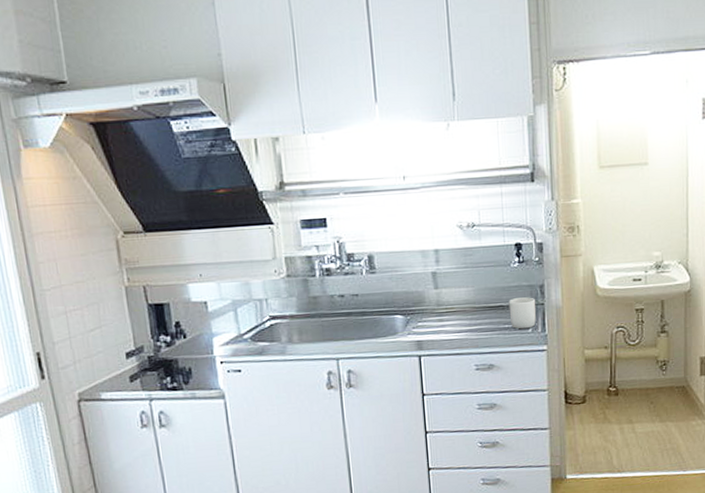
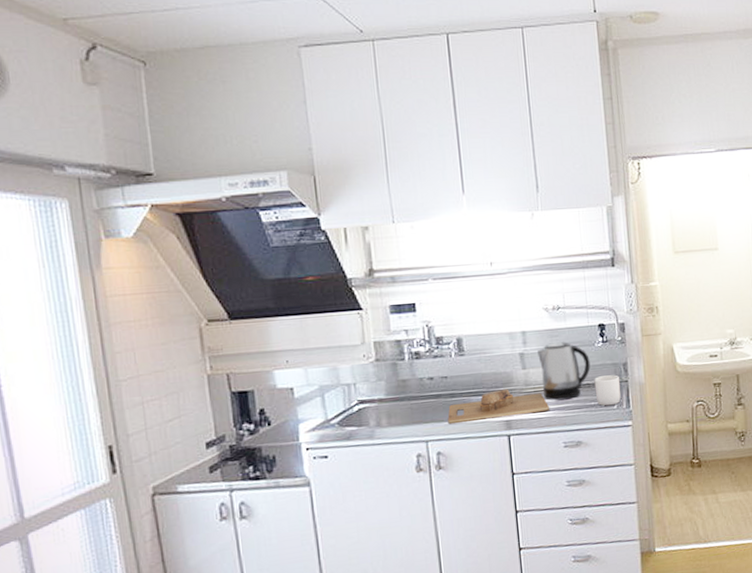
cutting board: none [358,309,462,343] -> present [447,389,550,425]
kettle: none [450,261,505,322] -> present [537,342,591,401]

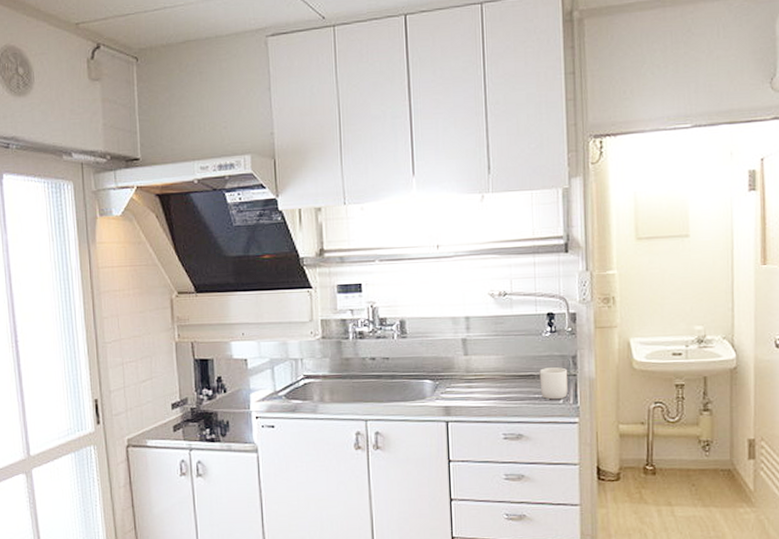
cutting board: present [447,389,550,425] -> none [387,374,491,406]
kettle: present [537,342,591,401] -> none [481,329,536,390]

